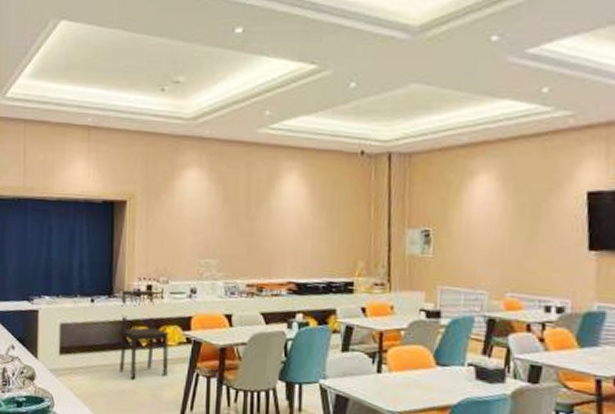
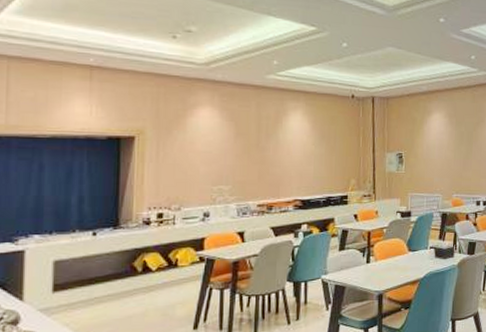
dining chair: present [120,289,169,380] -> none [127,218,181,304]

